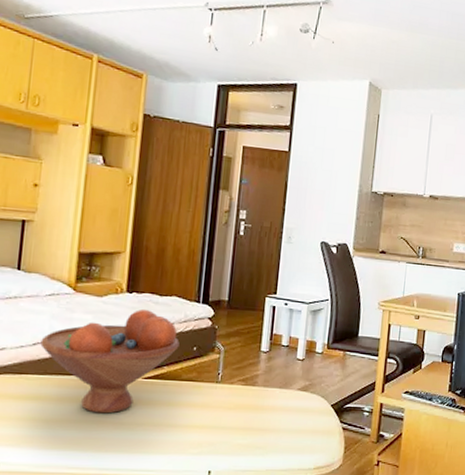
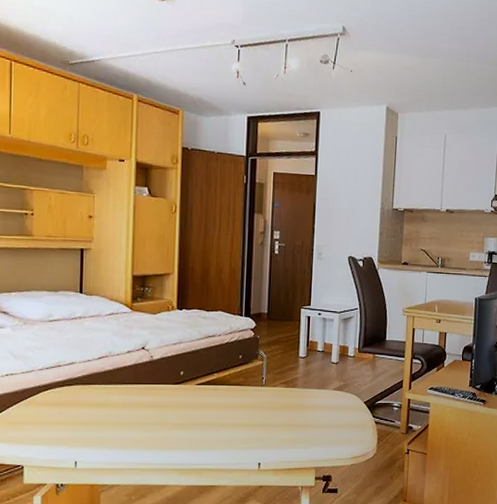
fruit bowl: present [40,308,180,414] -> none [105,323,227,416]

